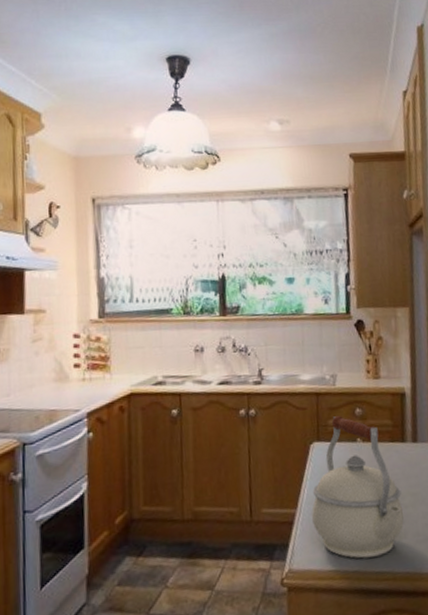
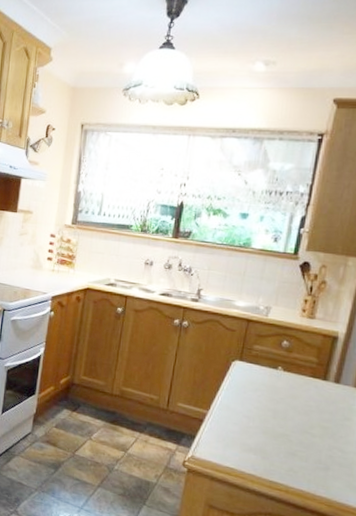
kettle: present [311,416,405,559] -> none [221,343,312,470]

